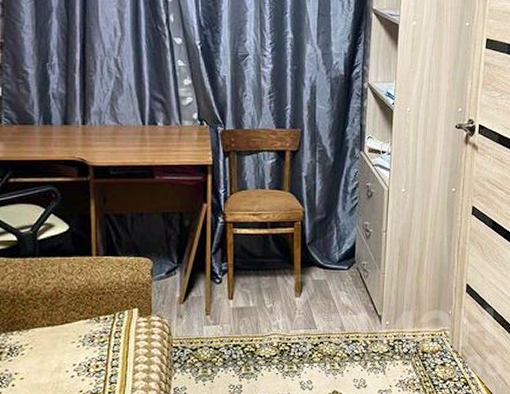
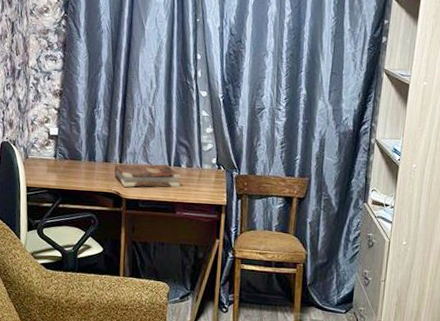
book: none [77,124,157,152] -> present [114,164,181,187]

